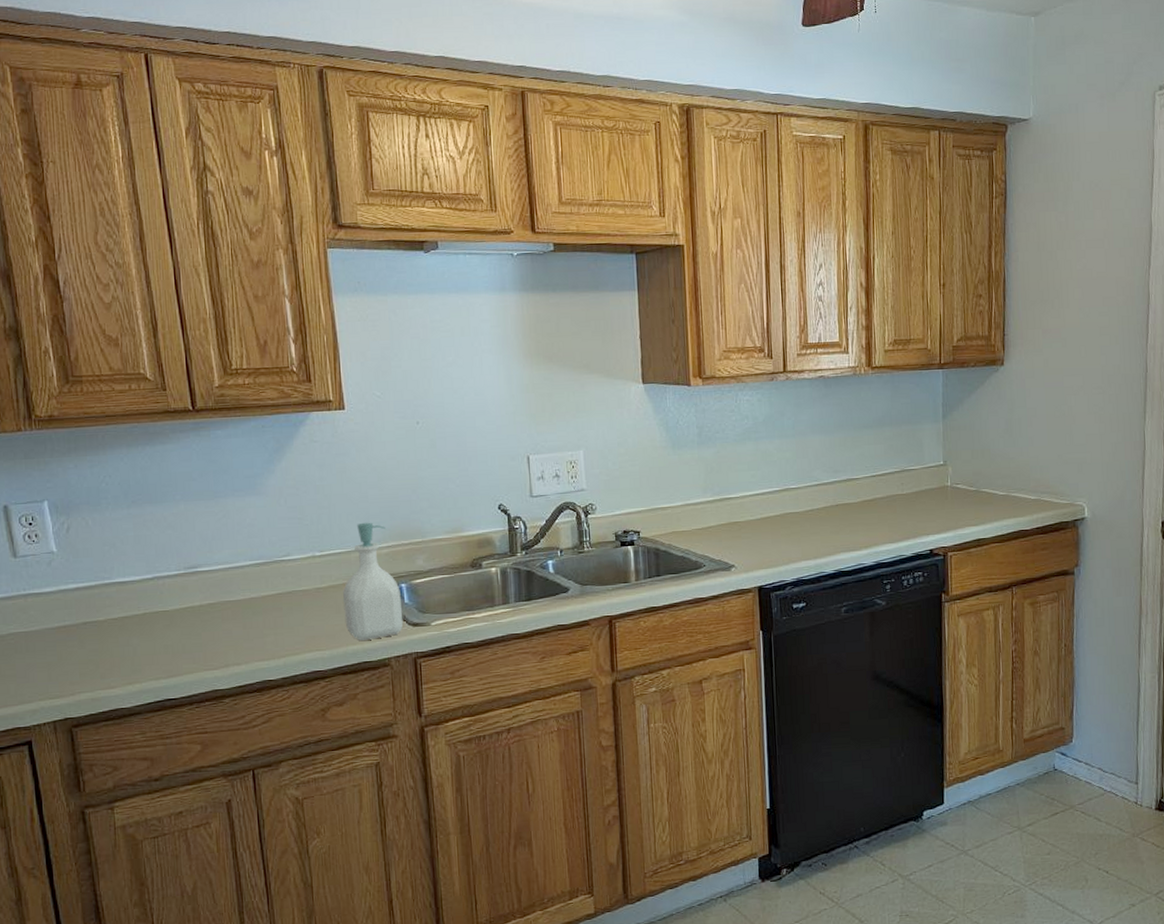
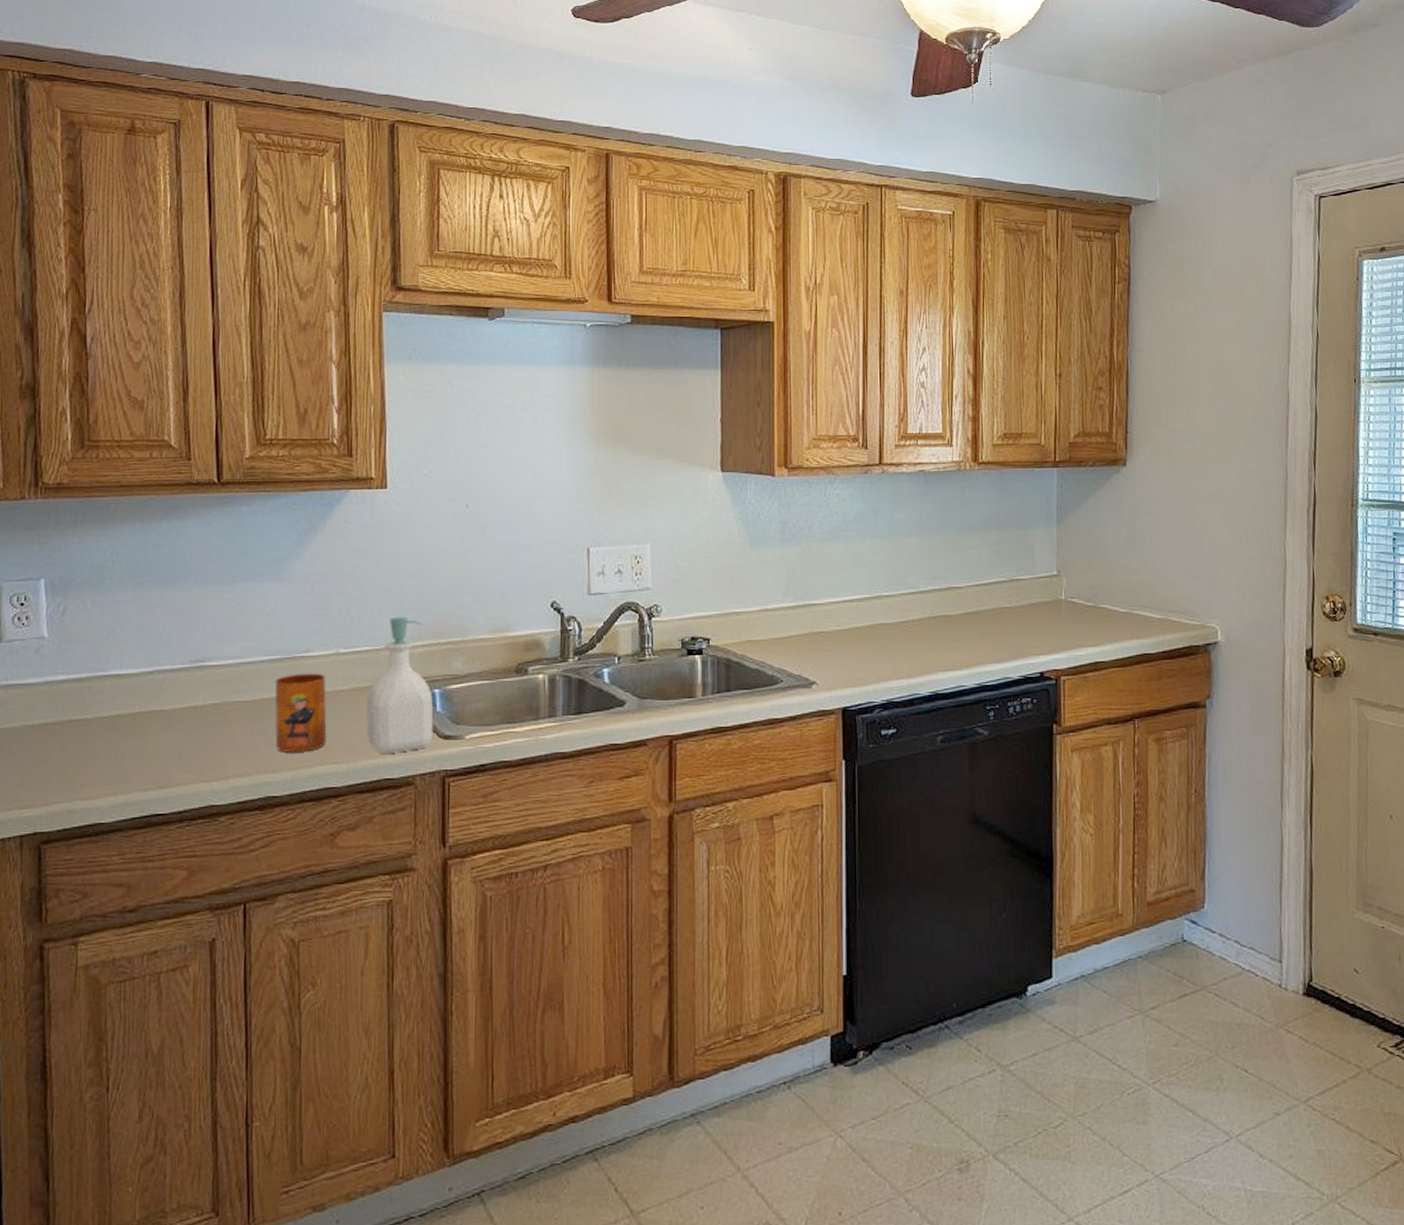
mug: none [260,574,311,643] -> present [274,673,327,753]

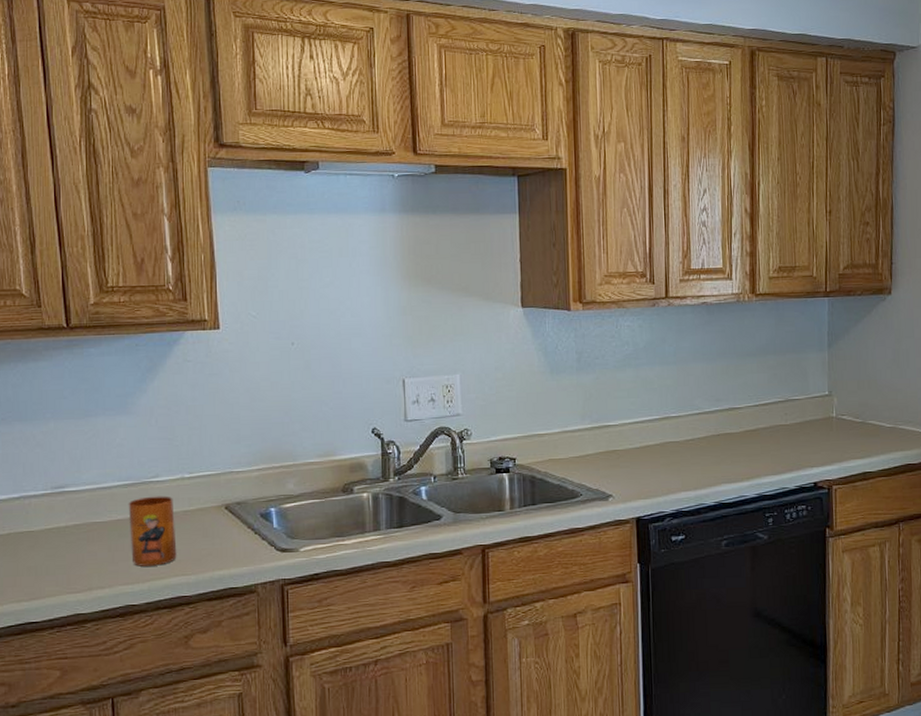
soap bottle: present [366,616,434,753] -> none [211,444,272,566]

